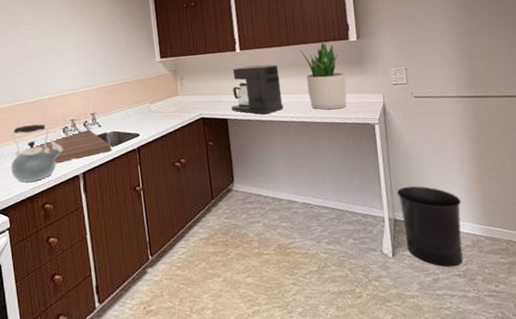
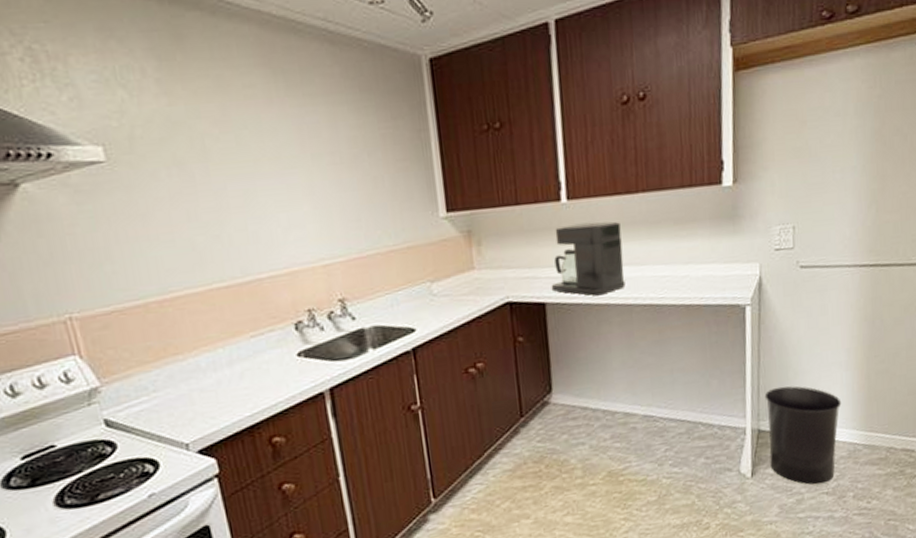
kettle: present [11,124,64,182] -> none [211,317,298,407]
cutting board: present [23,130,111,164] -> none [231,325,373,378]
planter: present [299,42,347,110] -> none [652,187,713,288]

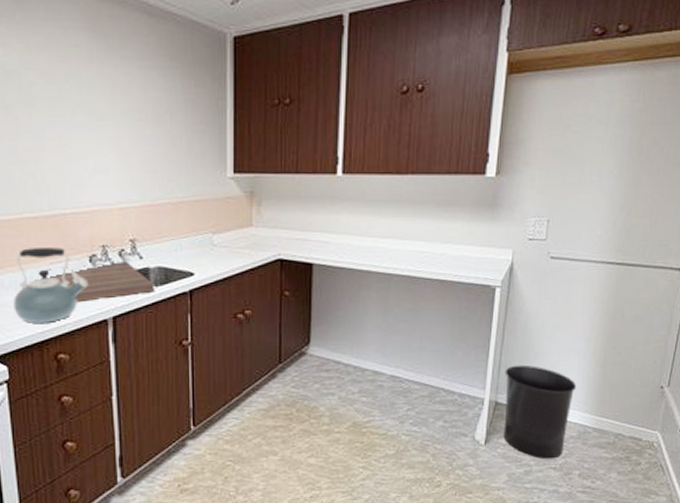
kettle: none [211,317,298,407] -> present [13,248,89,323]
cutting board: none [231,325,373,378] -> present [31,262,154,303]
coffee maker: present [551,221,626,296] -> none [319,196,388,263]

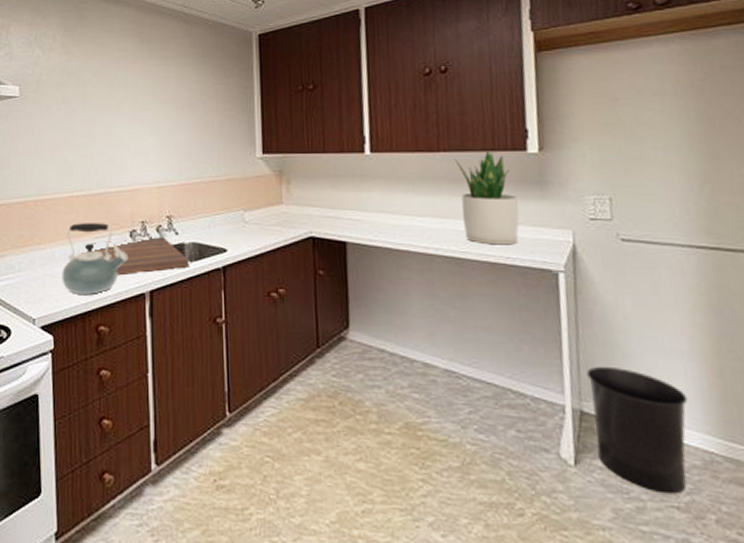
planter: none [419,174,471,264] -> present [453,150,519,245]

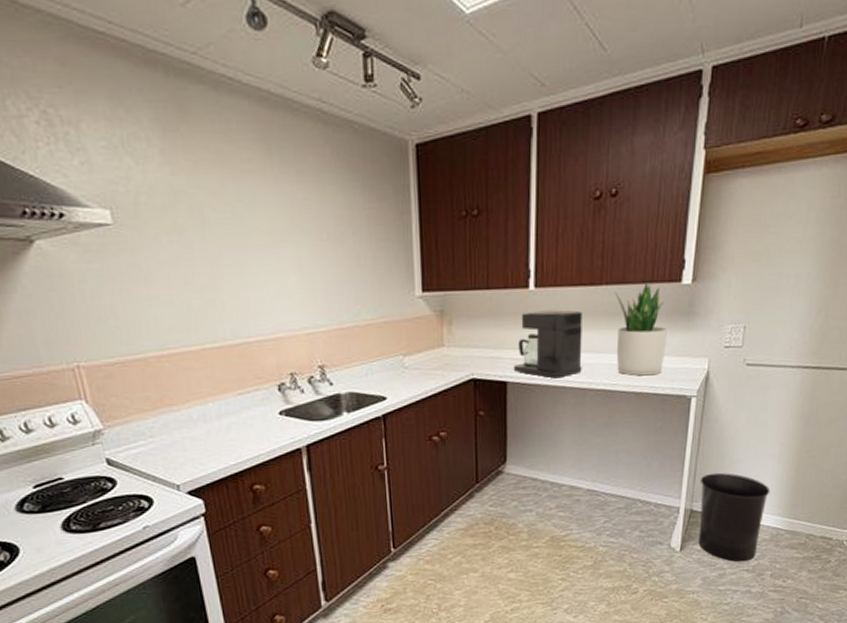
kettle: present [62,223,129,294] -> none [203,377,280,456]
cutting board: present [79,237,189,276] -> none [220,389,347,433]
coffee maker: none [352,174,426,242] -> present [513,310,582,379]

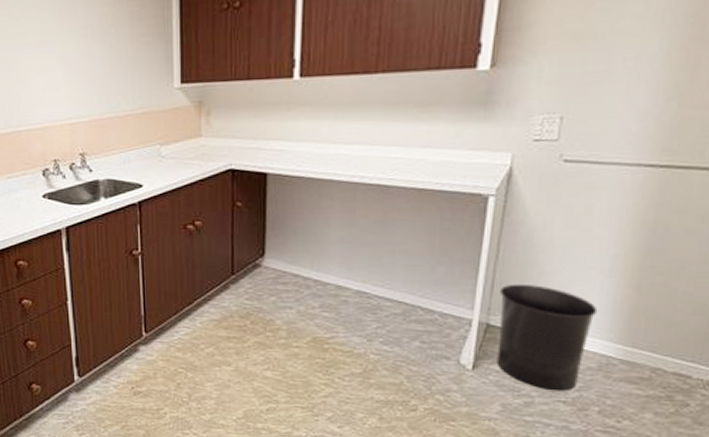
coffee maker: present [513,310,582,379] -> none [274,99,354,171]
planter: present [614,282,667,376] -> none [392,69,457,171]

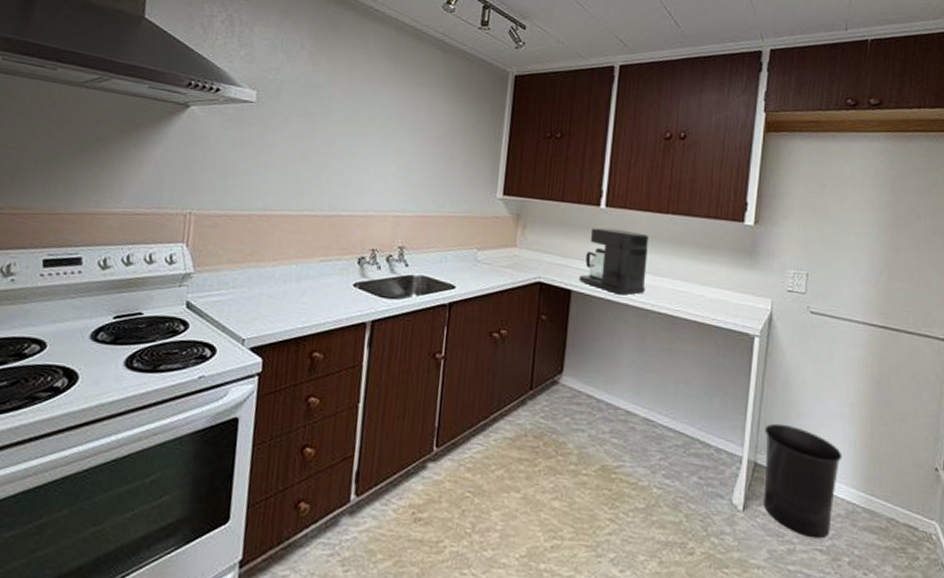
coffee maker: none [274,99,354,171] -> present [579,228,648,295]

